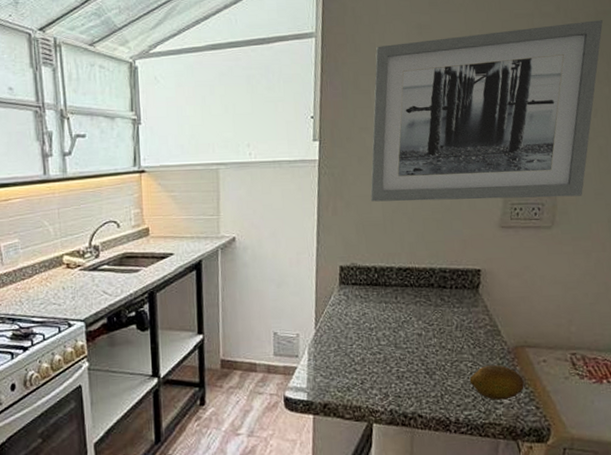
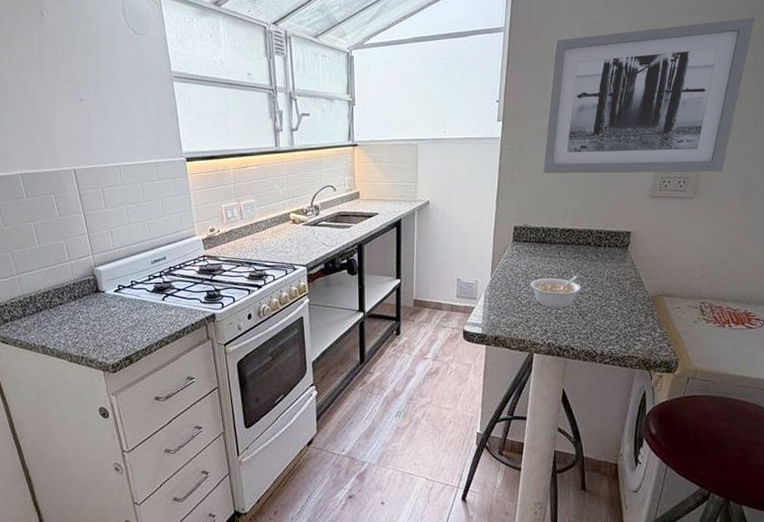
legume: none [364,324,426,367] -> present [530,275,581,309]
fruit: present [469,364,524,400] -> none [614,309,659,338]

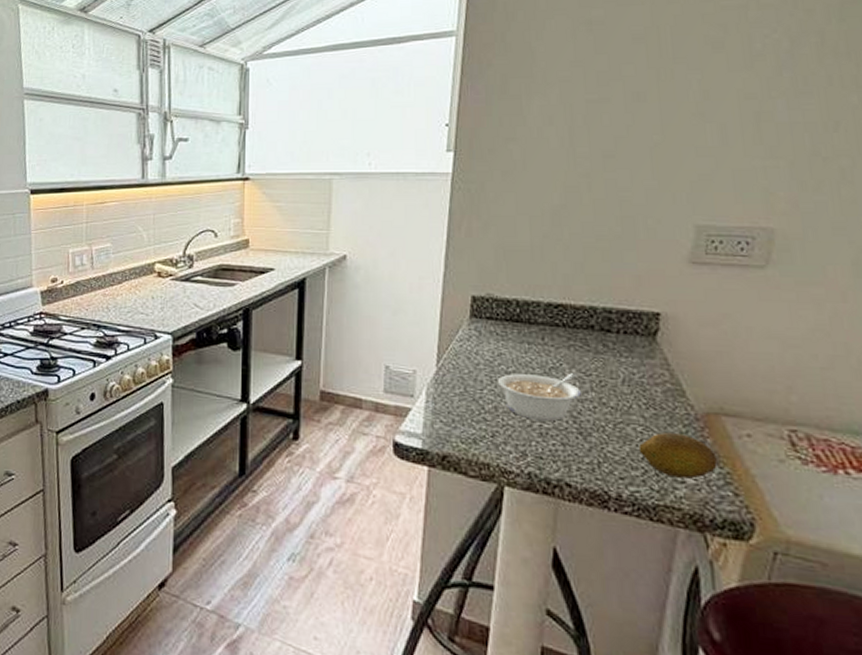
wall art: present [543,18,755,174] -> none [516,11,851,230]
fruit: none [614,309,659,338] -> present [638,432,718,479]

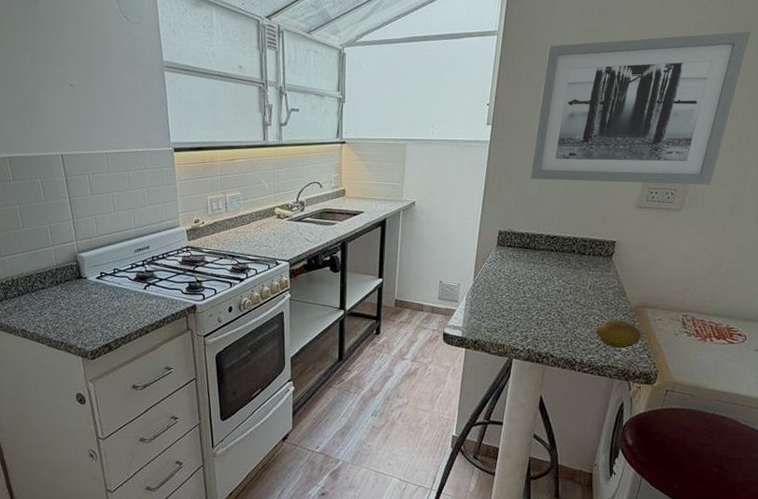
legume: present [498,373,581,422] -> none [513,283,564,316]
wall art: none [516,11,851,230] -> present [531,32,750,185]

